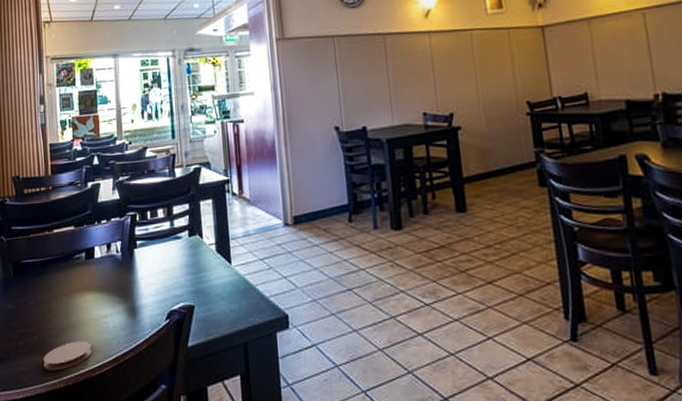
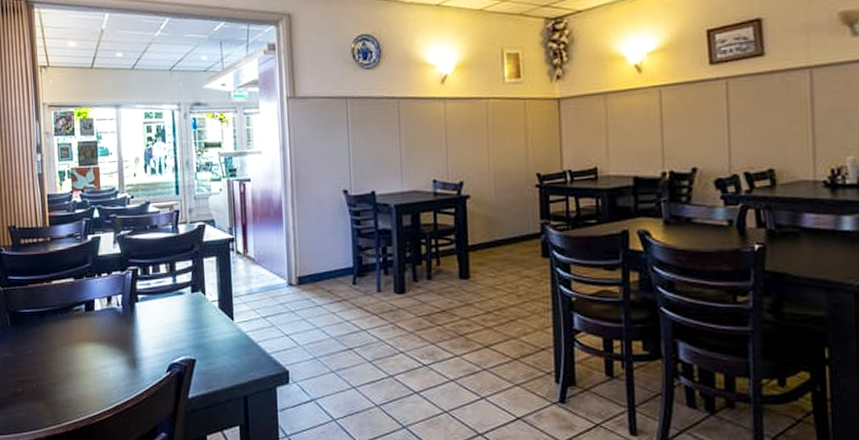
coaster: present [44,341,92,371] -> none [43,389,92,417]

